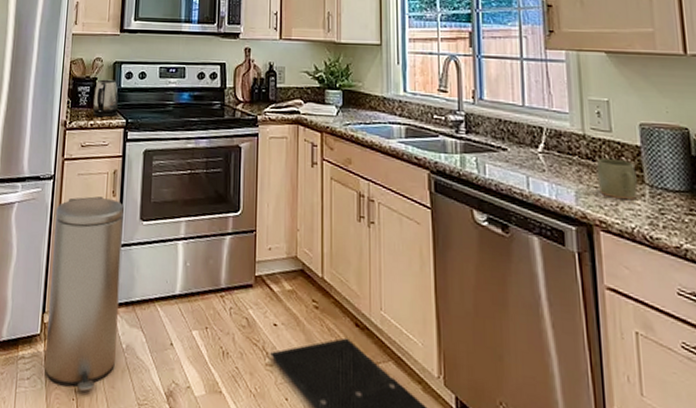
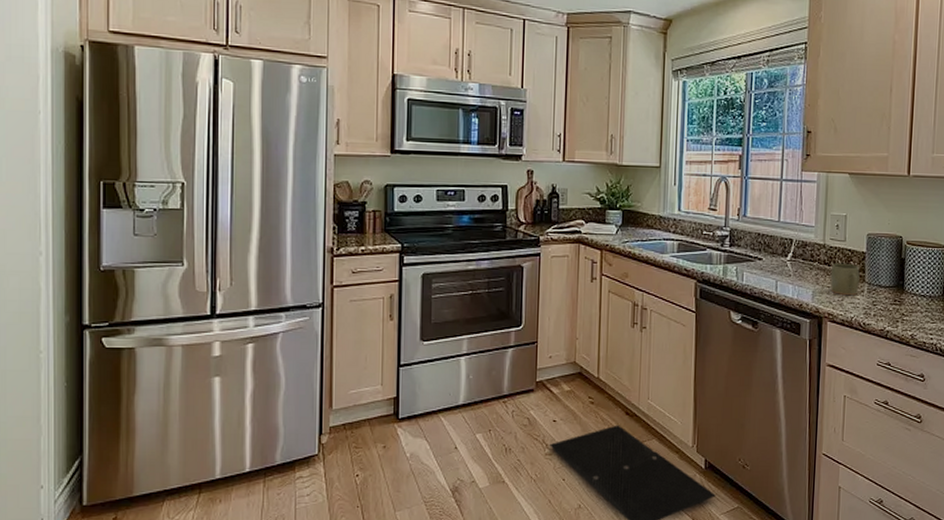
pedal bin: present [45,196,125,391] -> none [325,321,404,498]
kettle: present [93,79,119,118] -> none [364,203,392,243]

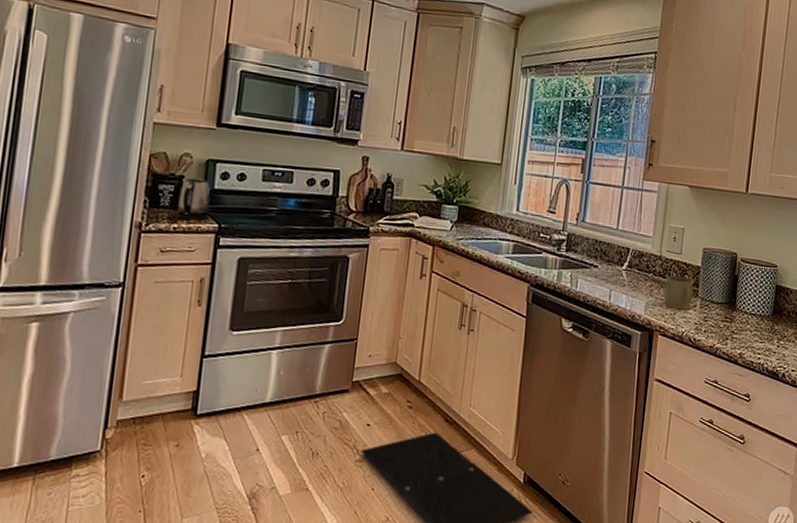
kettle: none [364,203,392,243] -> present [177,178,211,222]

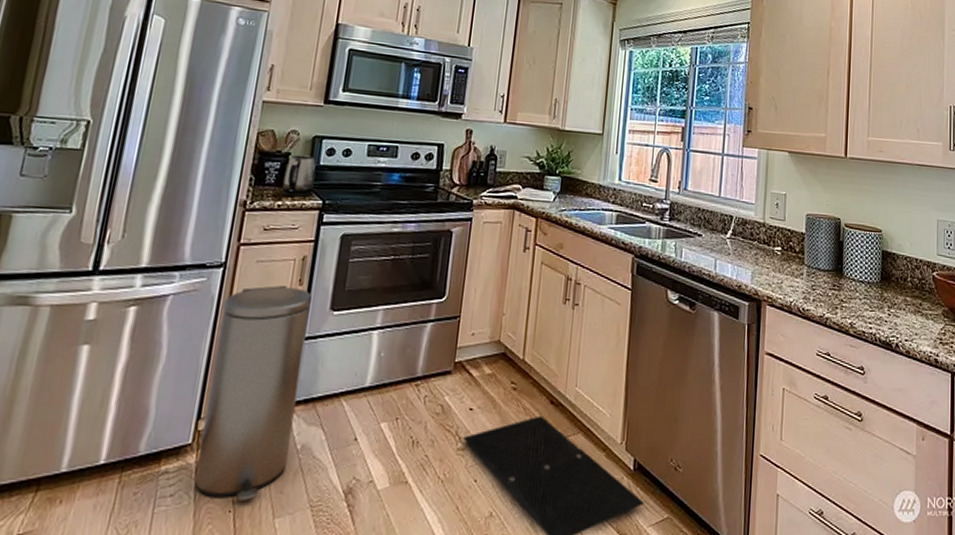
pedal bin: none [105,306,212,502] -> present [194,286,312,500]
mug: present [663,275,694,310] -> none [769,243,799,279]

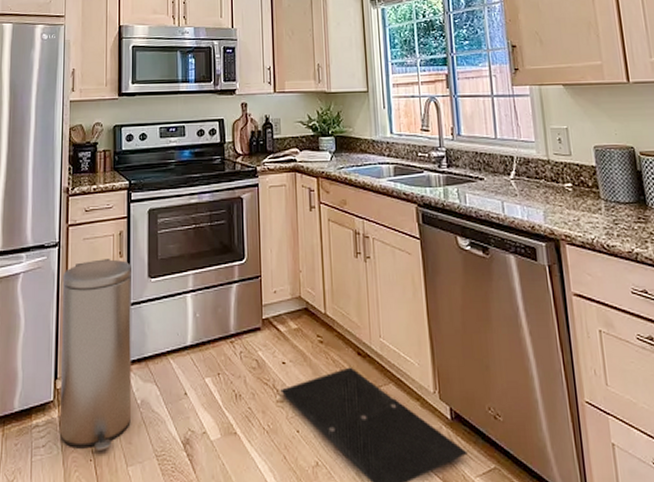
kettle: present [282,154,316,198] -> none [95,143,120,181]

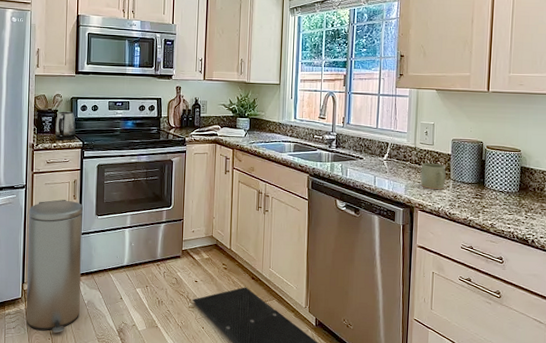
kettle: none [95,143,120,181] -> present [55,111,76,141]
mug: none [560,179,595,215] -> present [420,162,446,190]

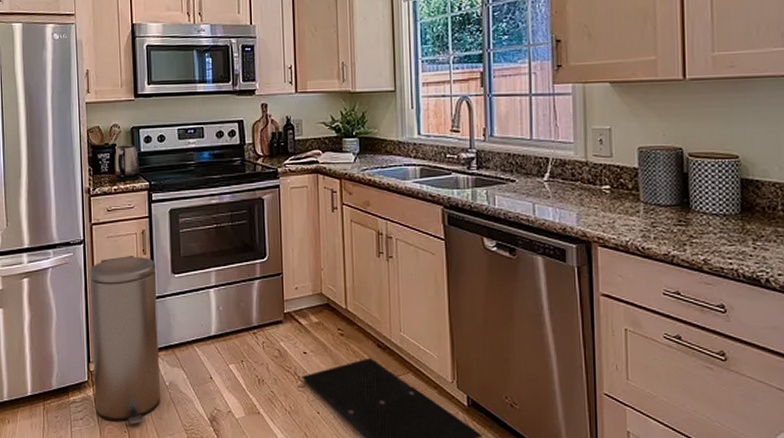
mug: present [420,162,446,190] -> none [596,181,633,217]

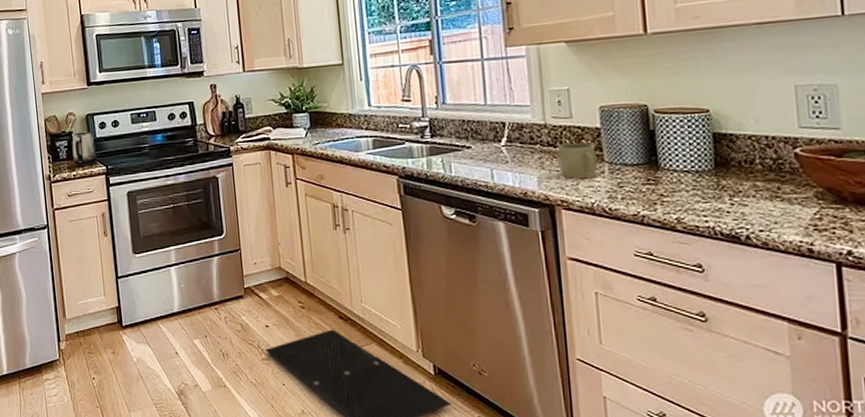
pedal bin: present [89,256,160,424] -> none [54,238,129,399]
mug: none [596,181,633,217] -> present [557,142,598,179]

